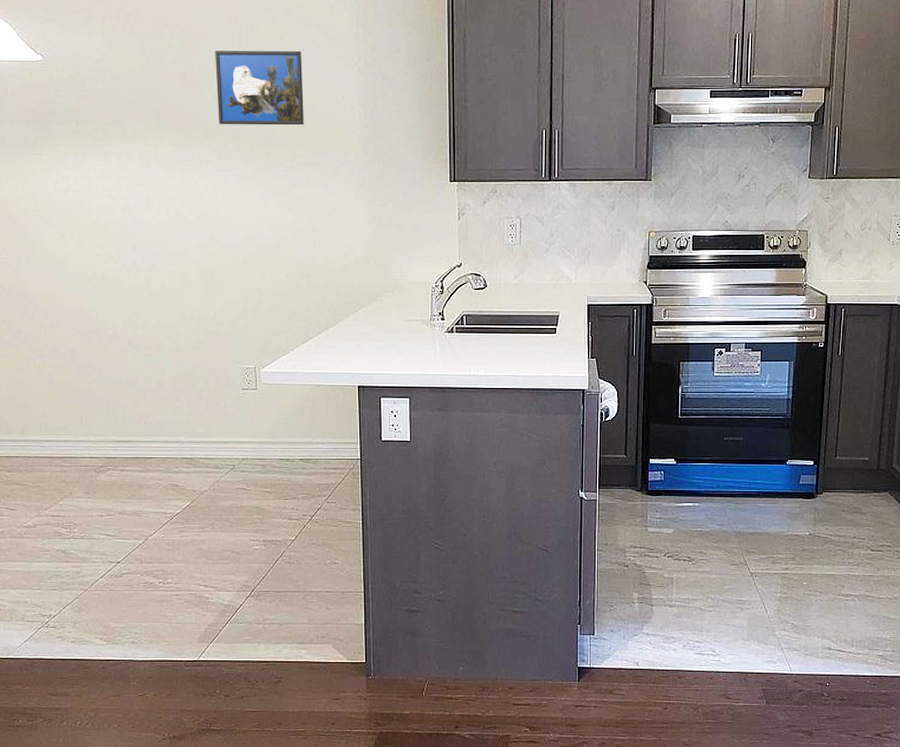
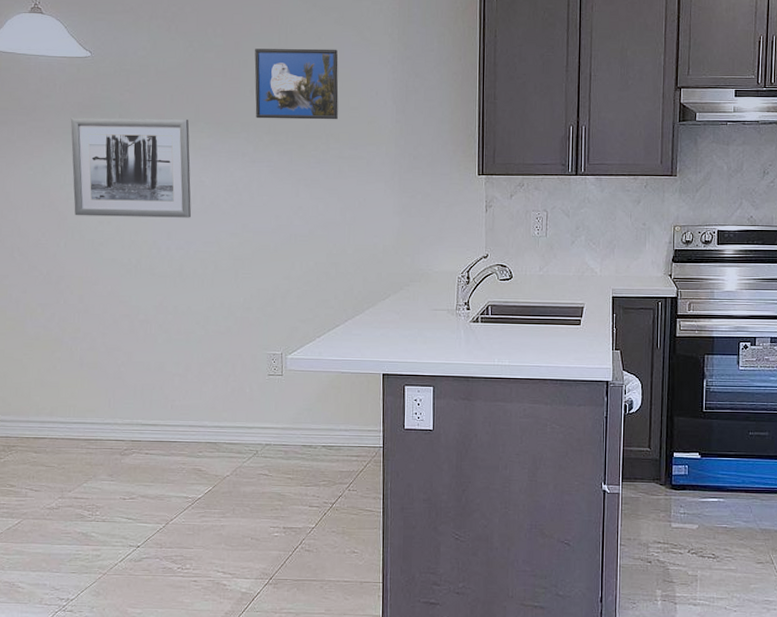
wall art: none [25,126,157,230] -> present [70,118,192,218]

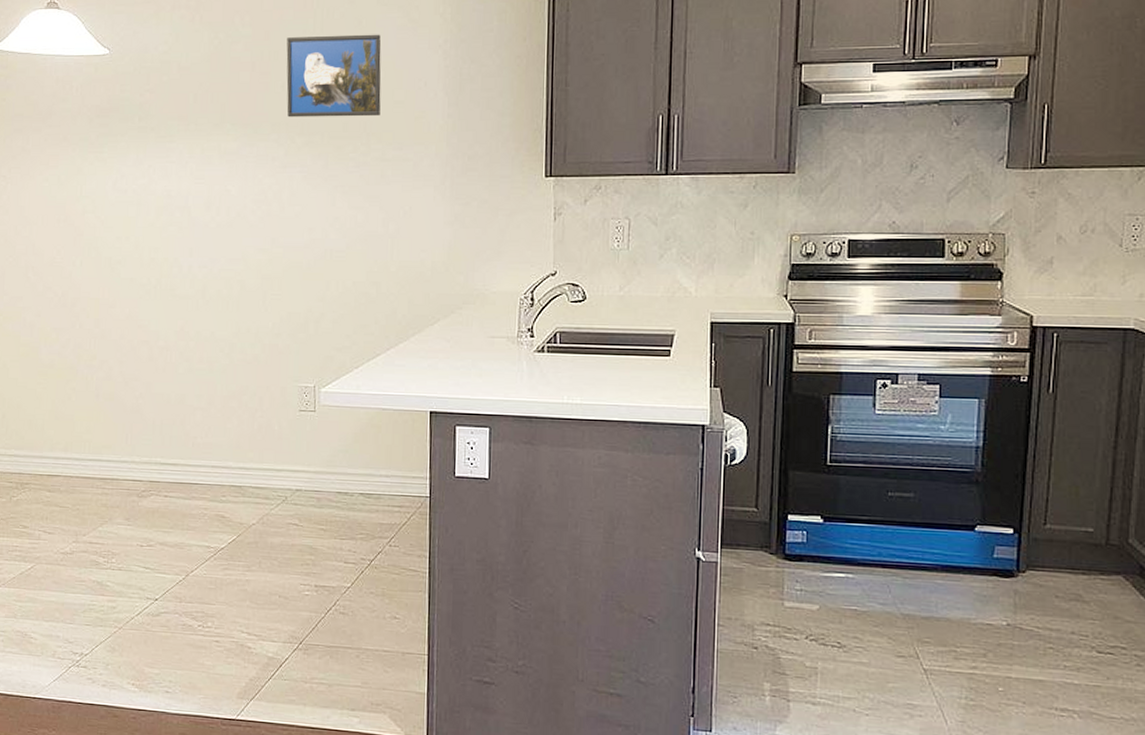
wall art: present [70,118,192,218] -> none [87,121,216,232]

